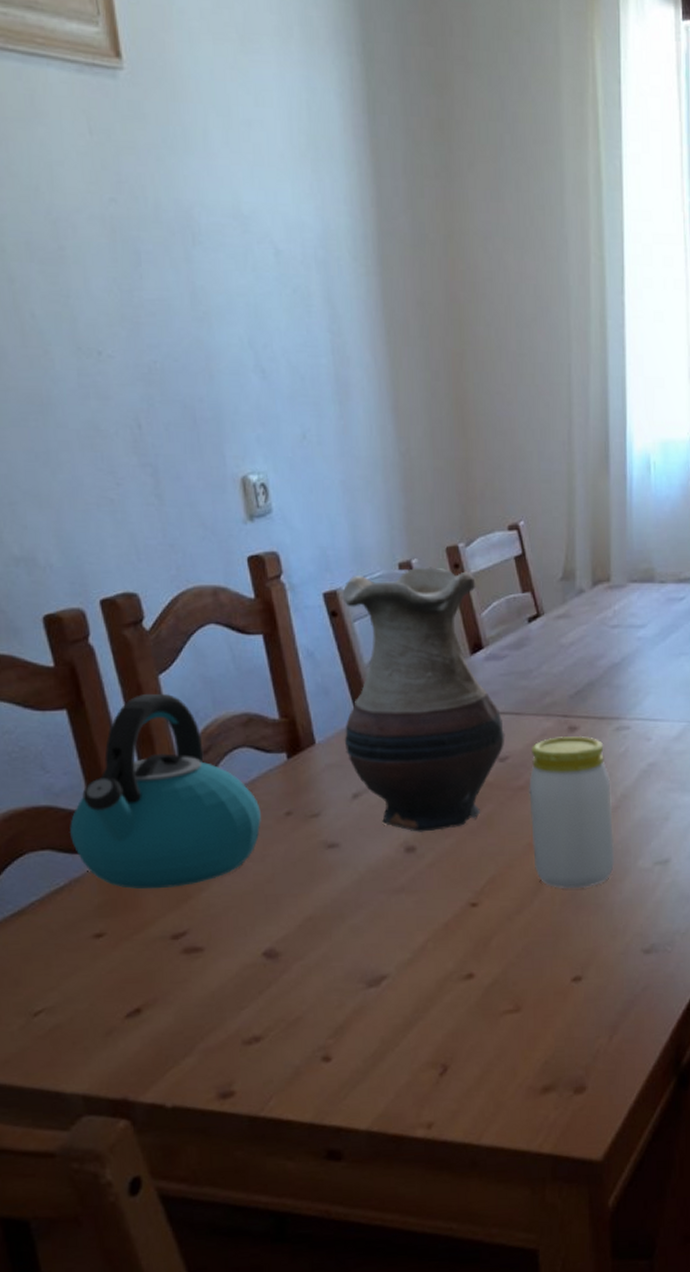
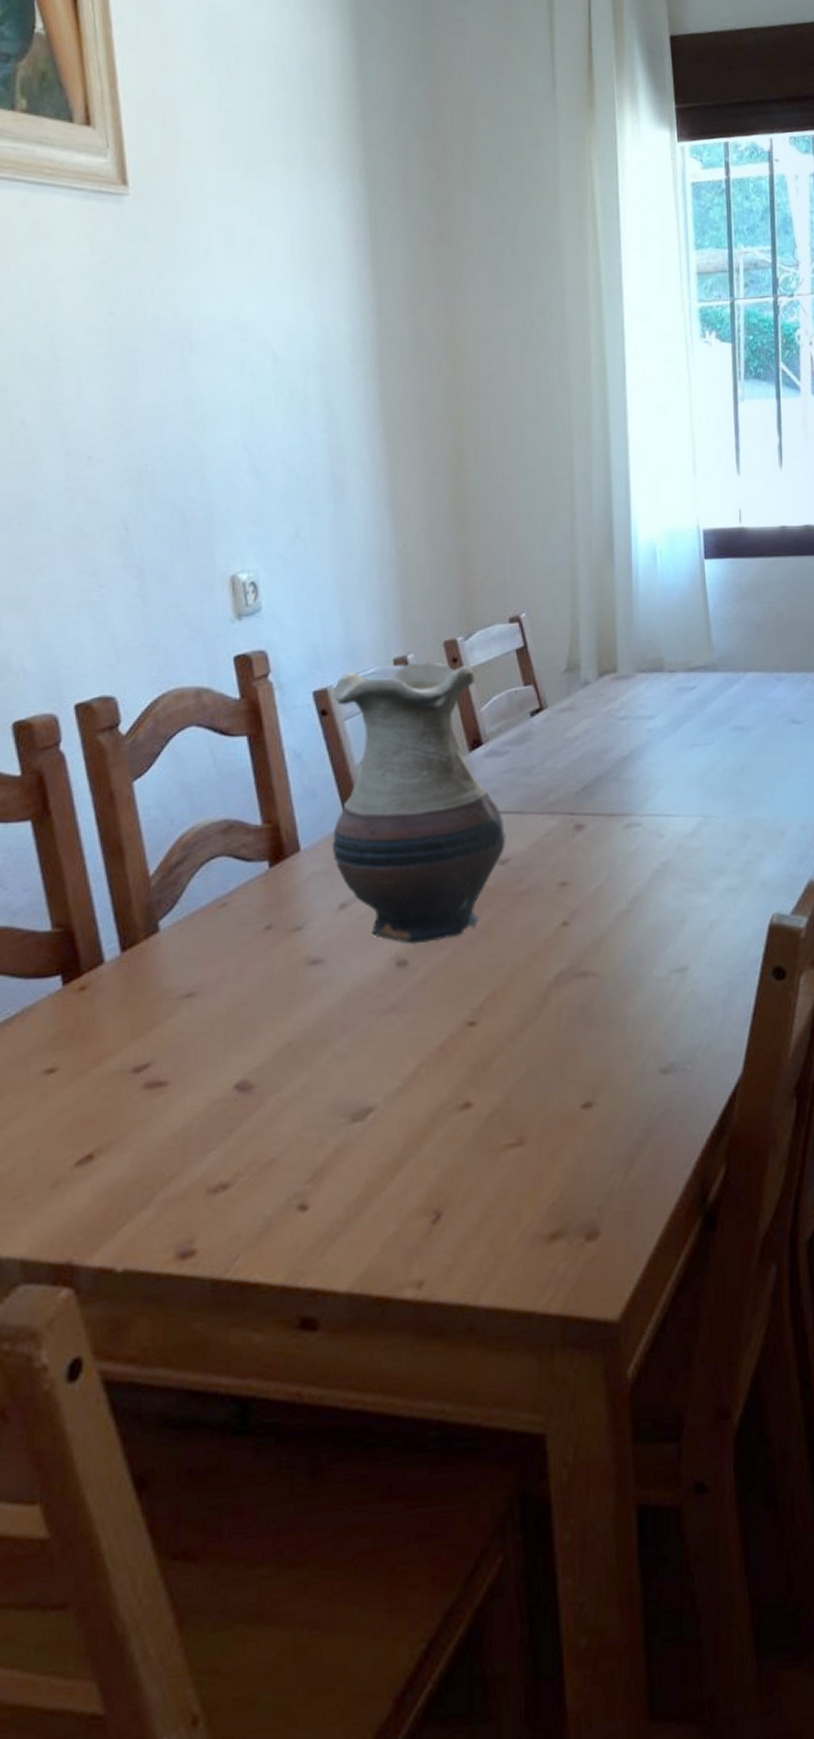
kettle: present [69,693,261,890] -> none [25,801,238,1017]
jar: present [529,735,615,889] -> none [532,834,628,1003]

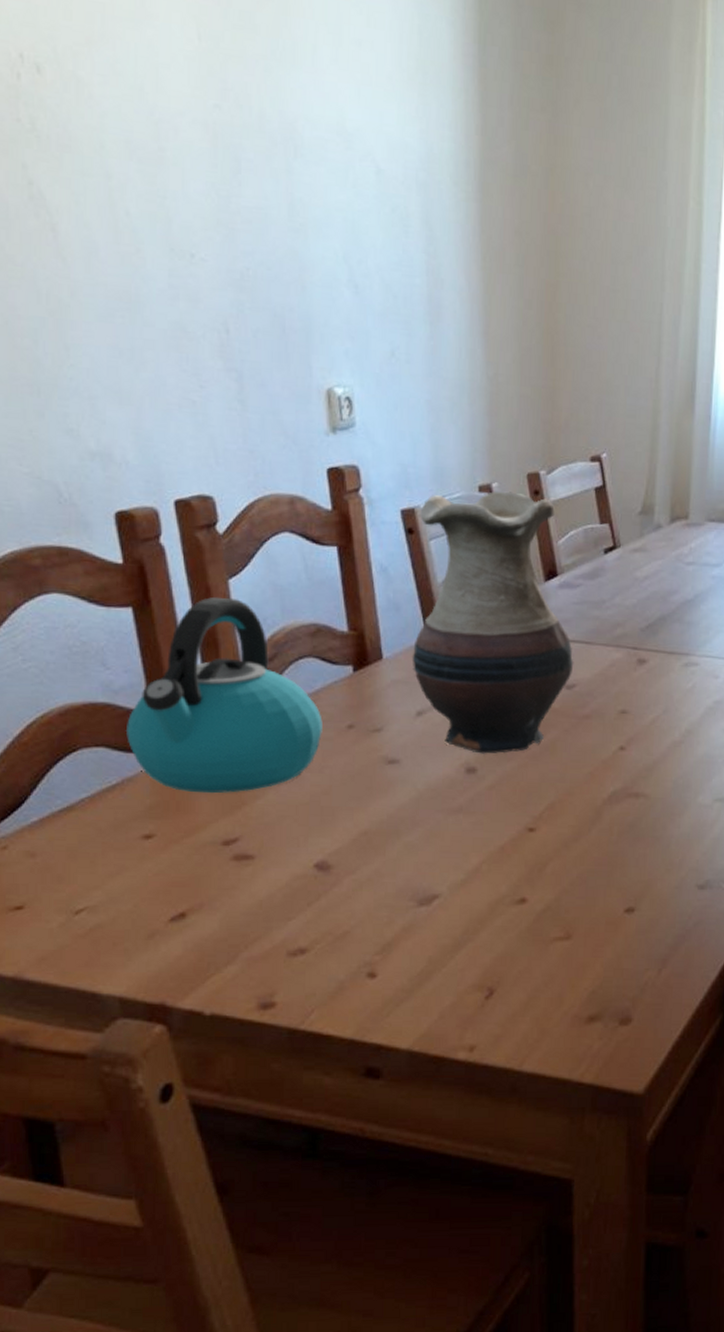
kettle: none [25,801,238,1017] -> present [125,596,323,794]

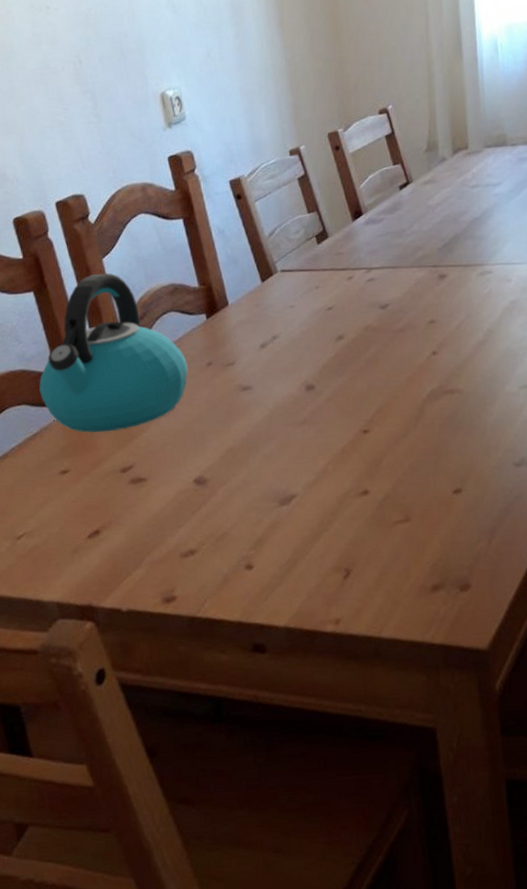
vase: present [412,491,574,754] -> none [245,151,385,373]

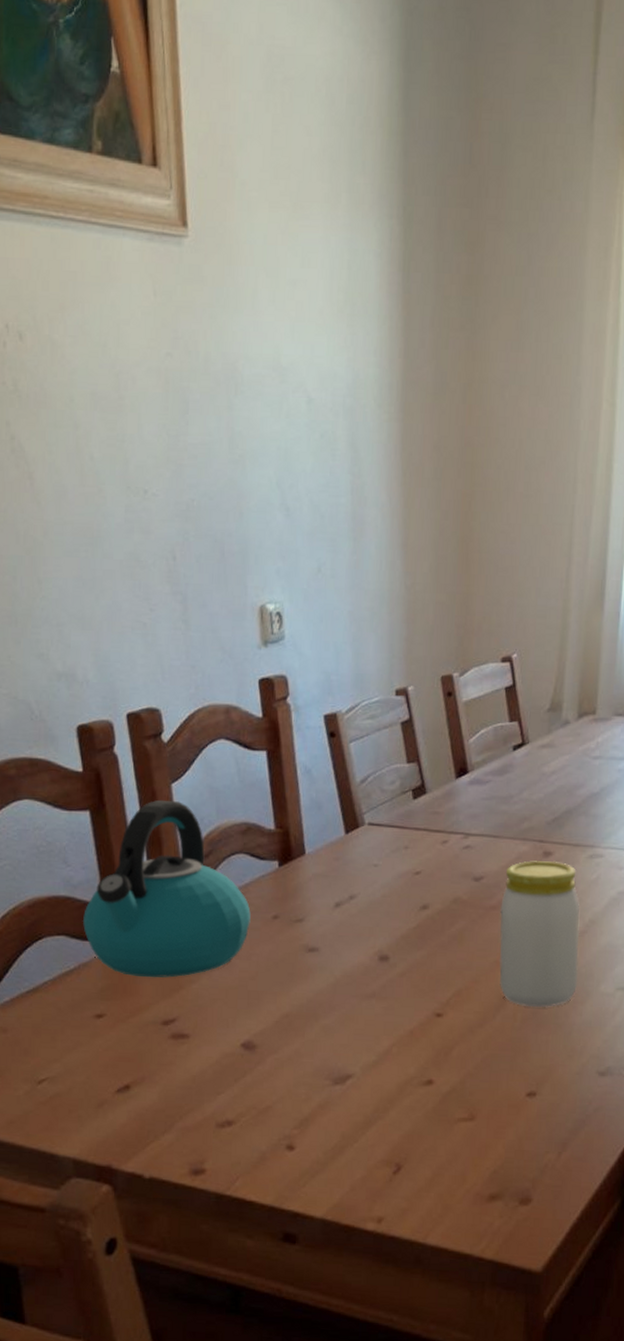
jar: none [407,281,486,414] -> present [499,860,580,1008]

